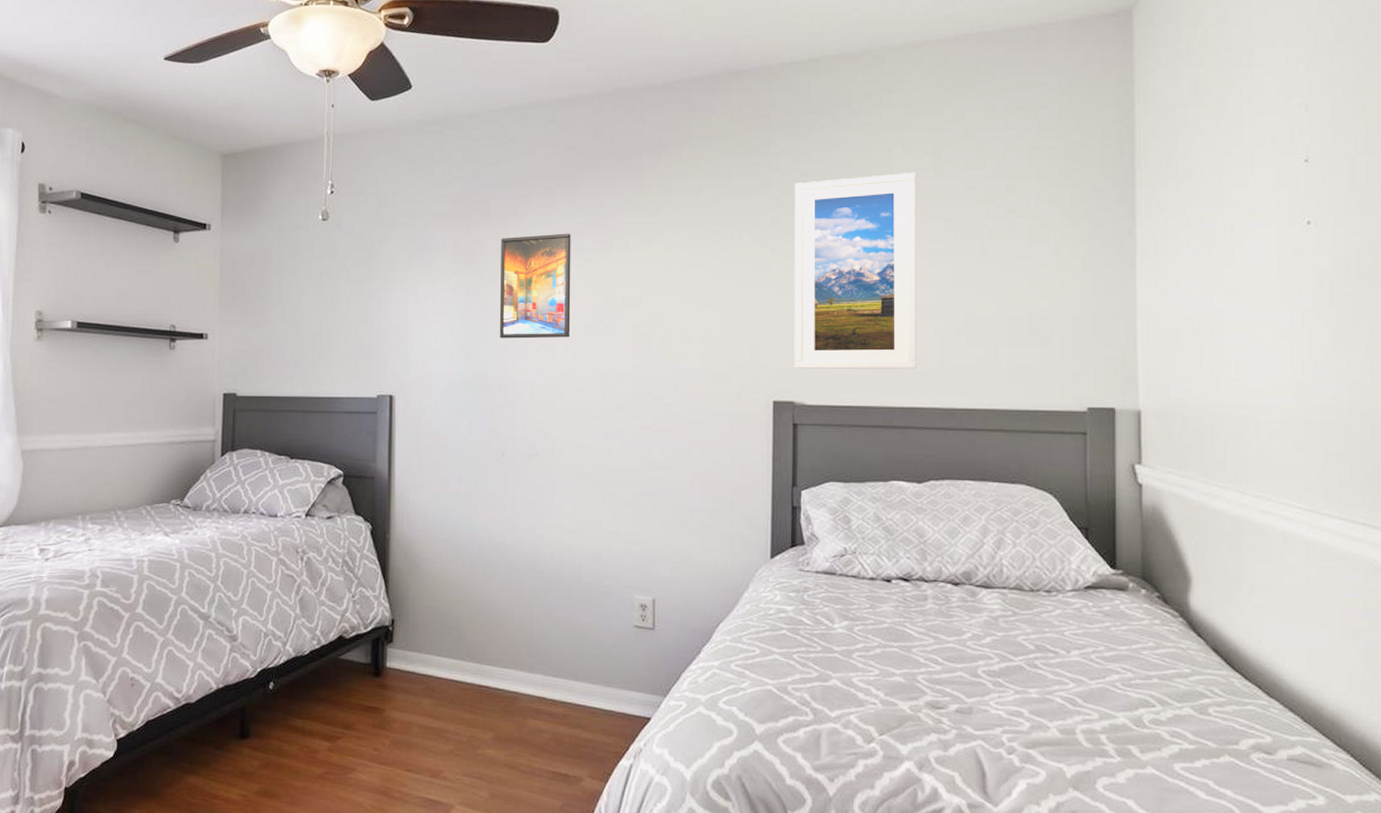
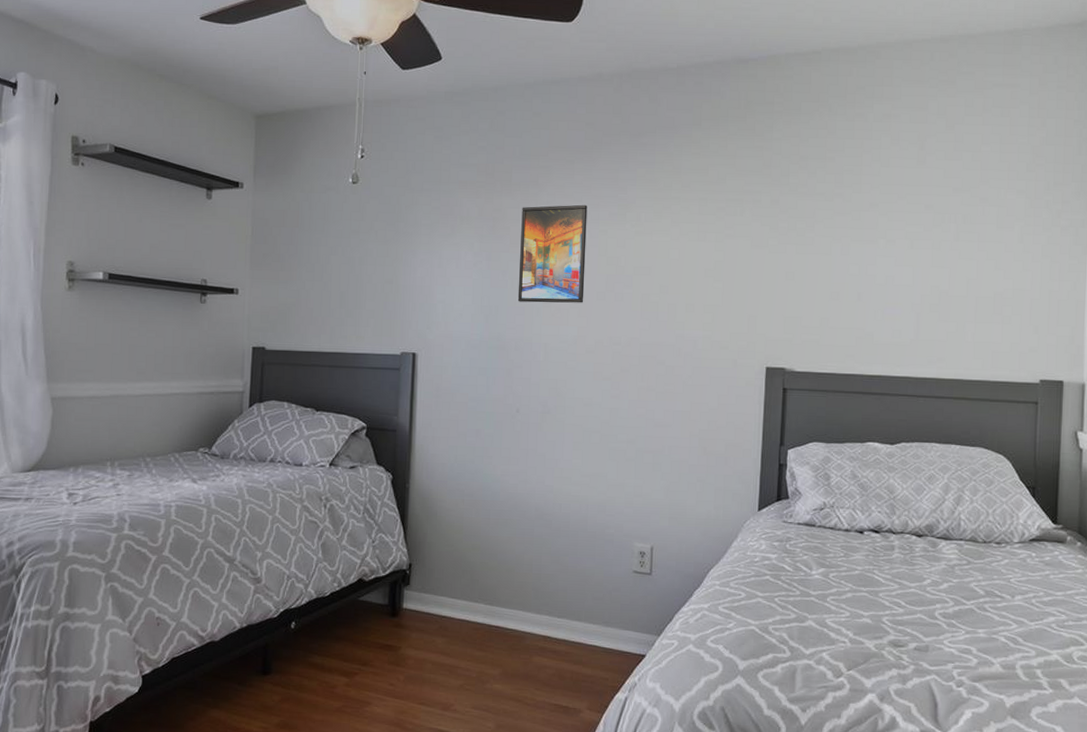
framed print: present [793,172,917,369] -> none [786,160,902,341]

